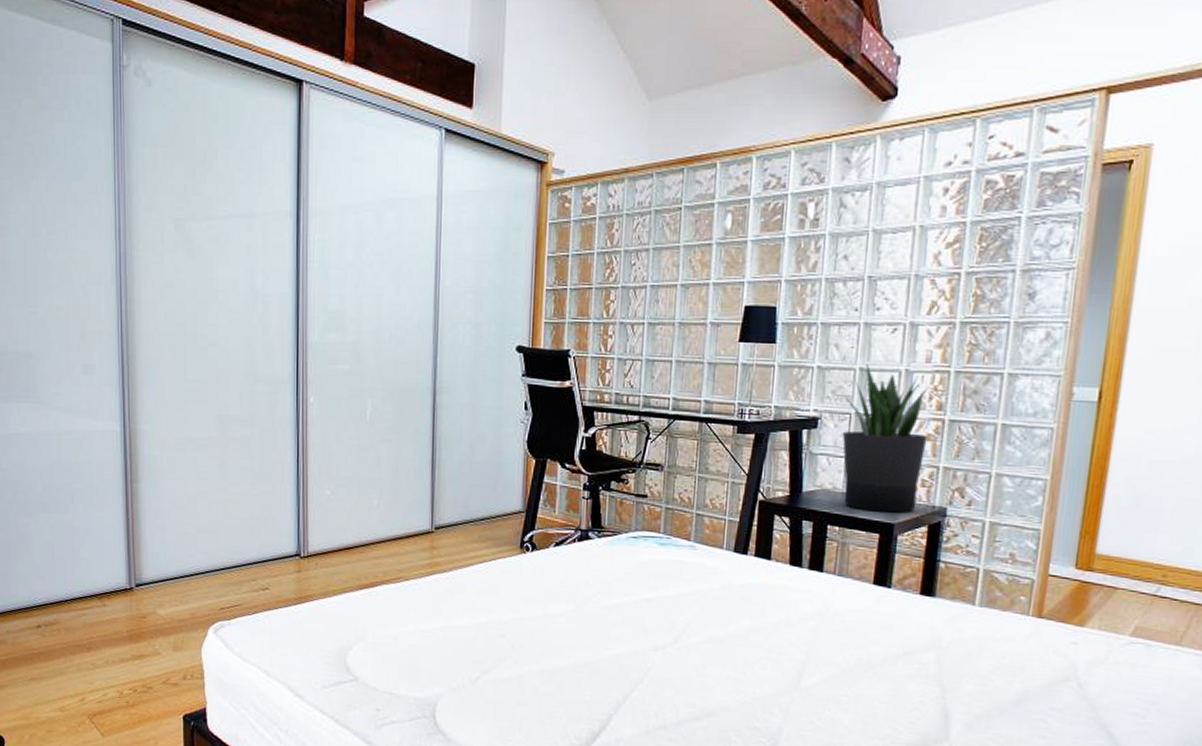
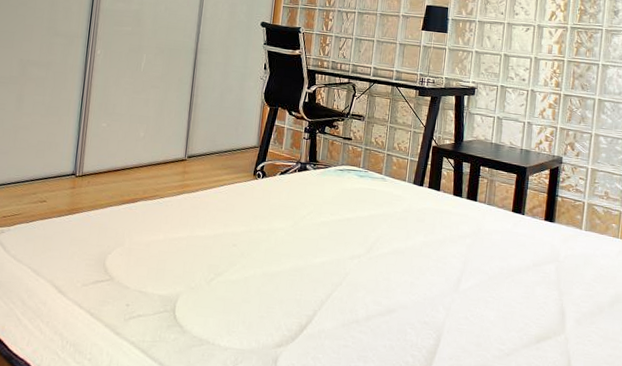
planter: present [842,364,929,513] -> none [491,52,551,160]

